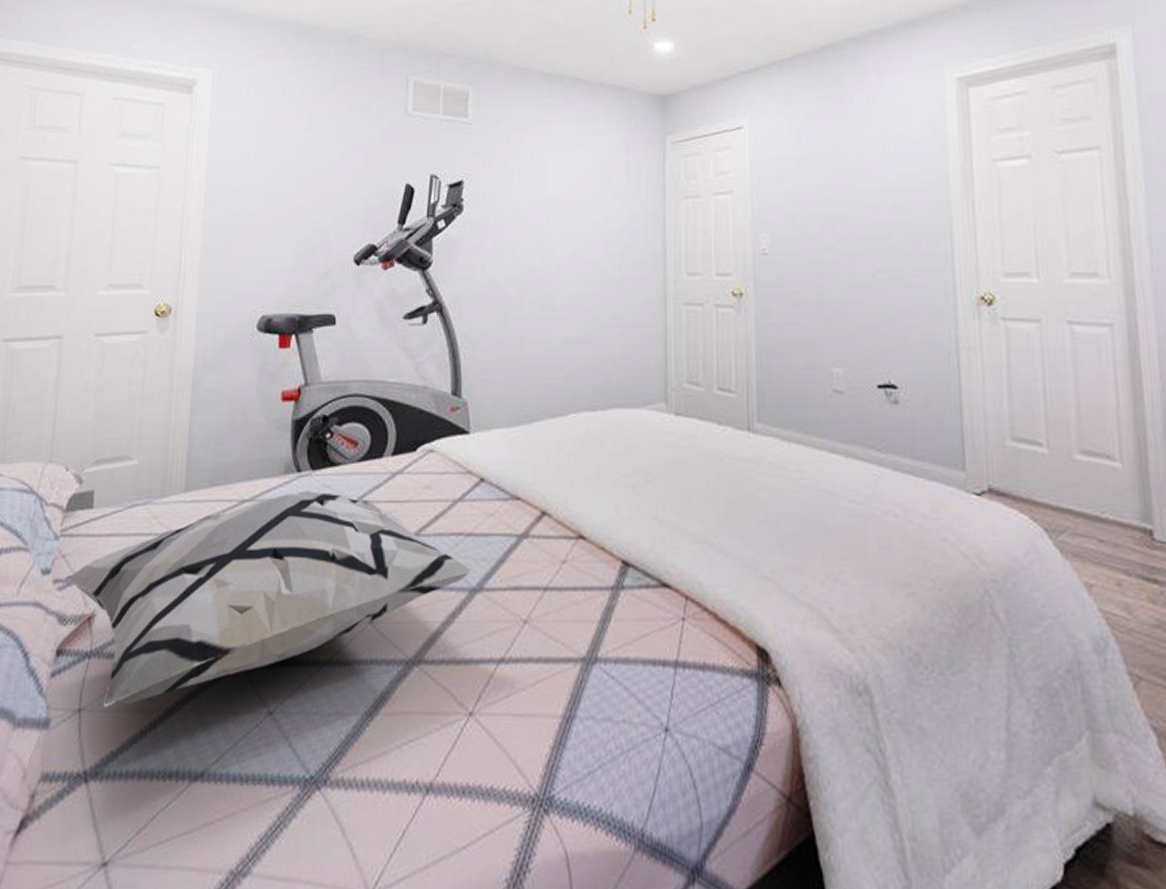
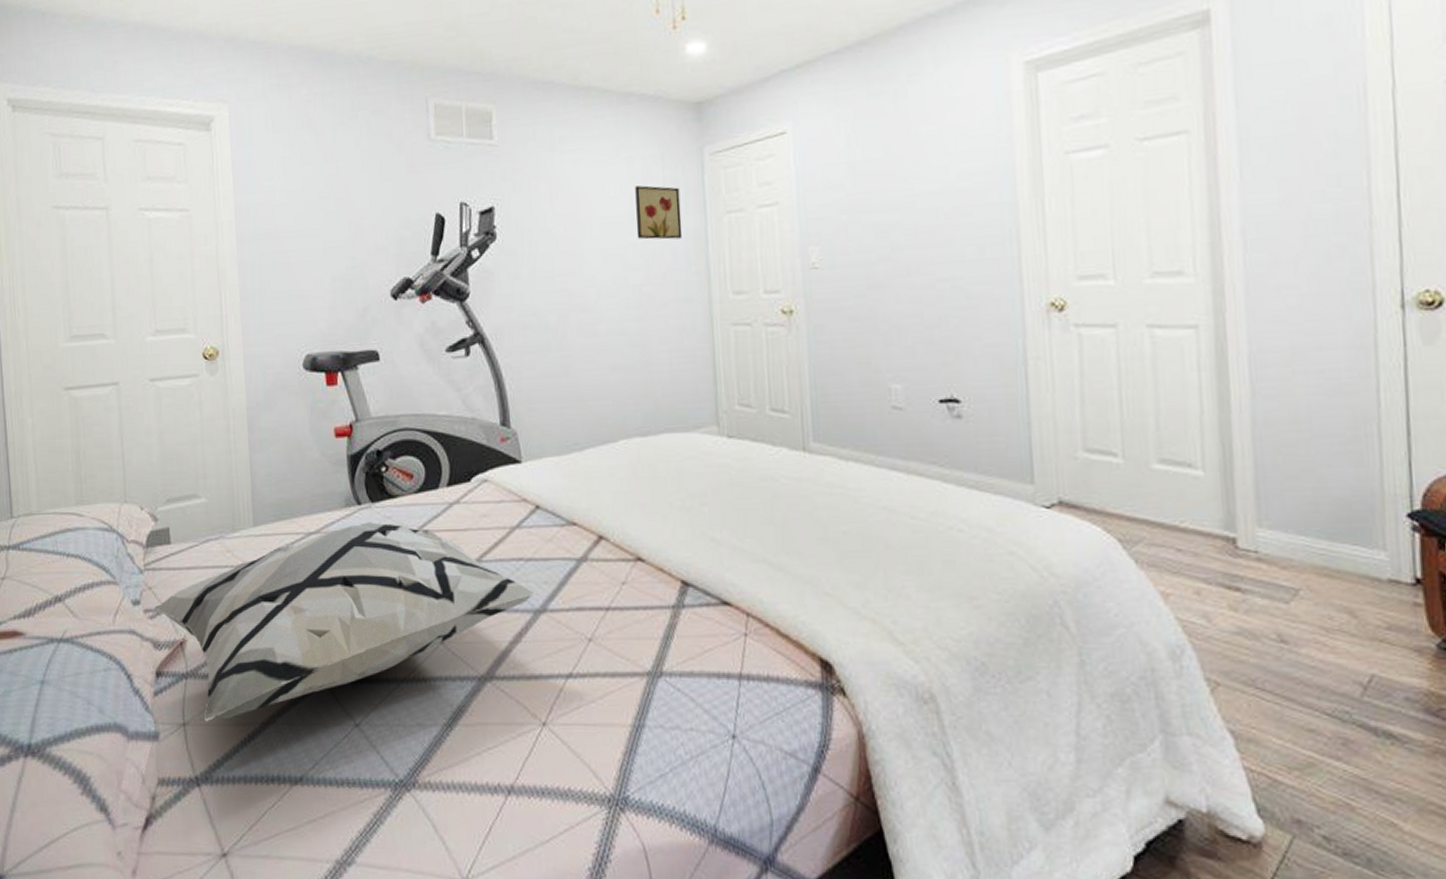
wall art: none [598,168,642,220] -> present [635,185,683,240]

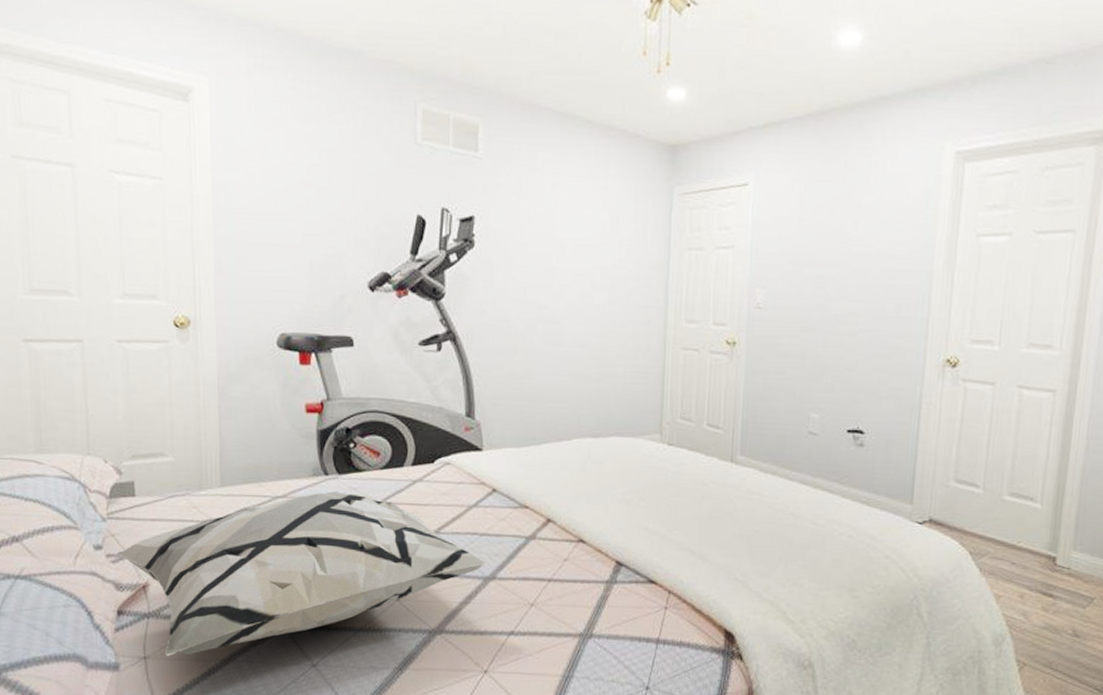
wall art: present [635,185,683,240] -> none [605,215,648,268]

